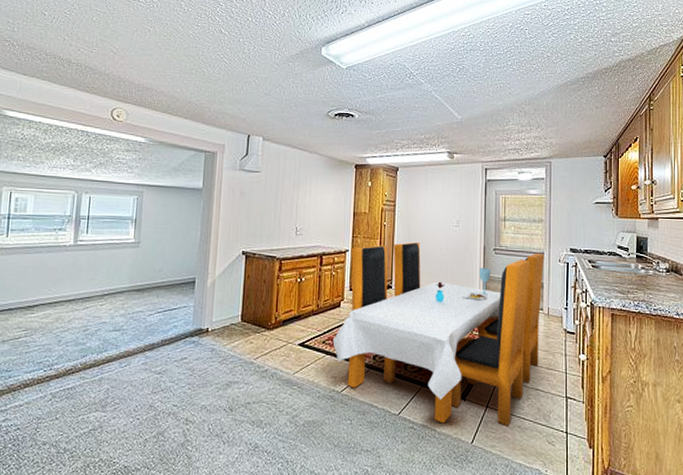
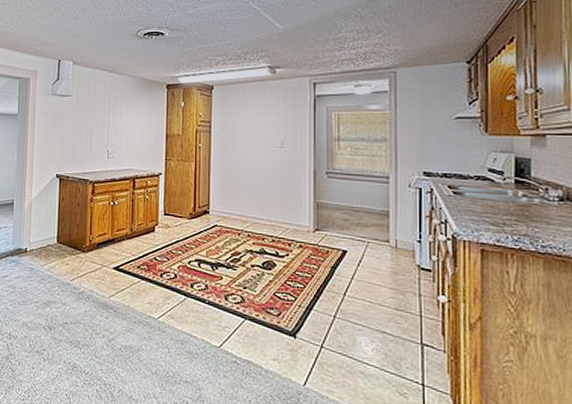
dining set: present [332,242,545,427] -> none [147,165,390,371]

